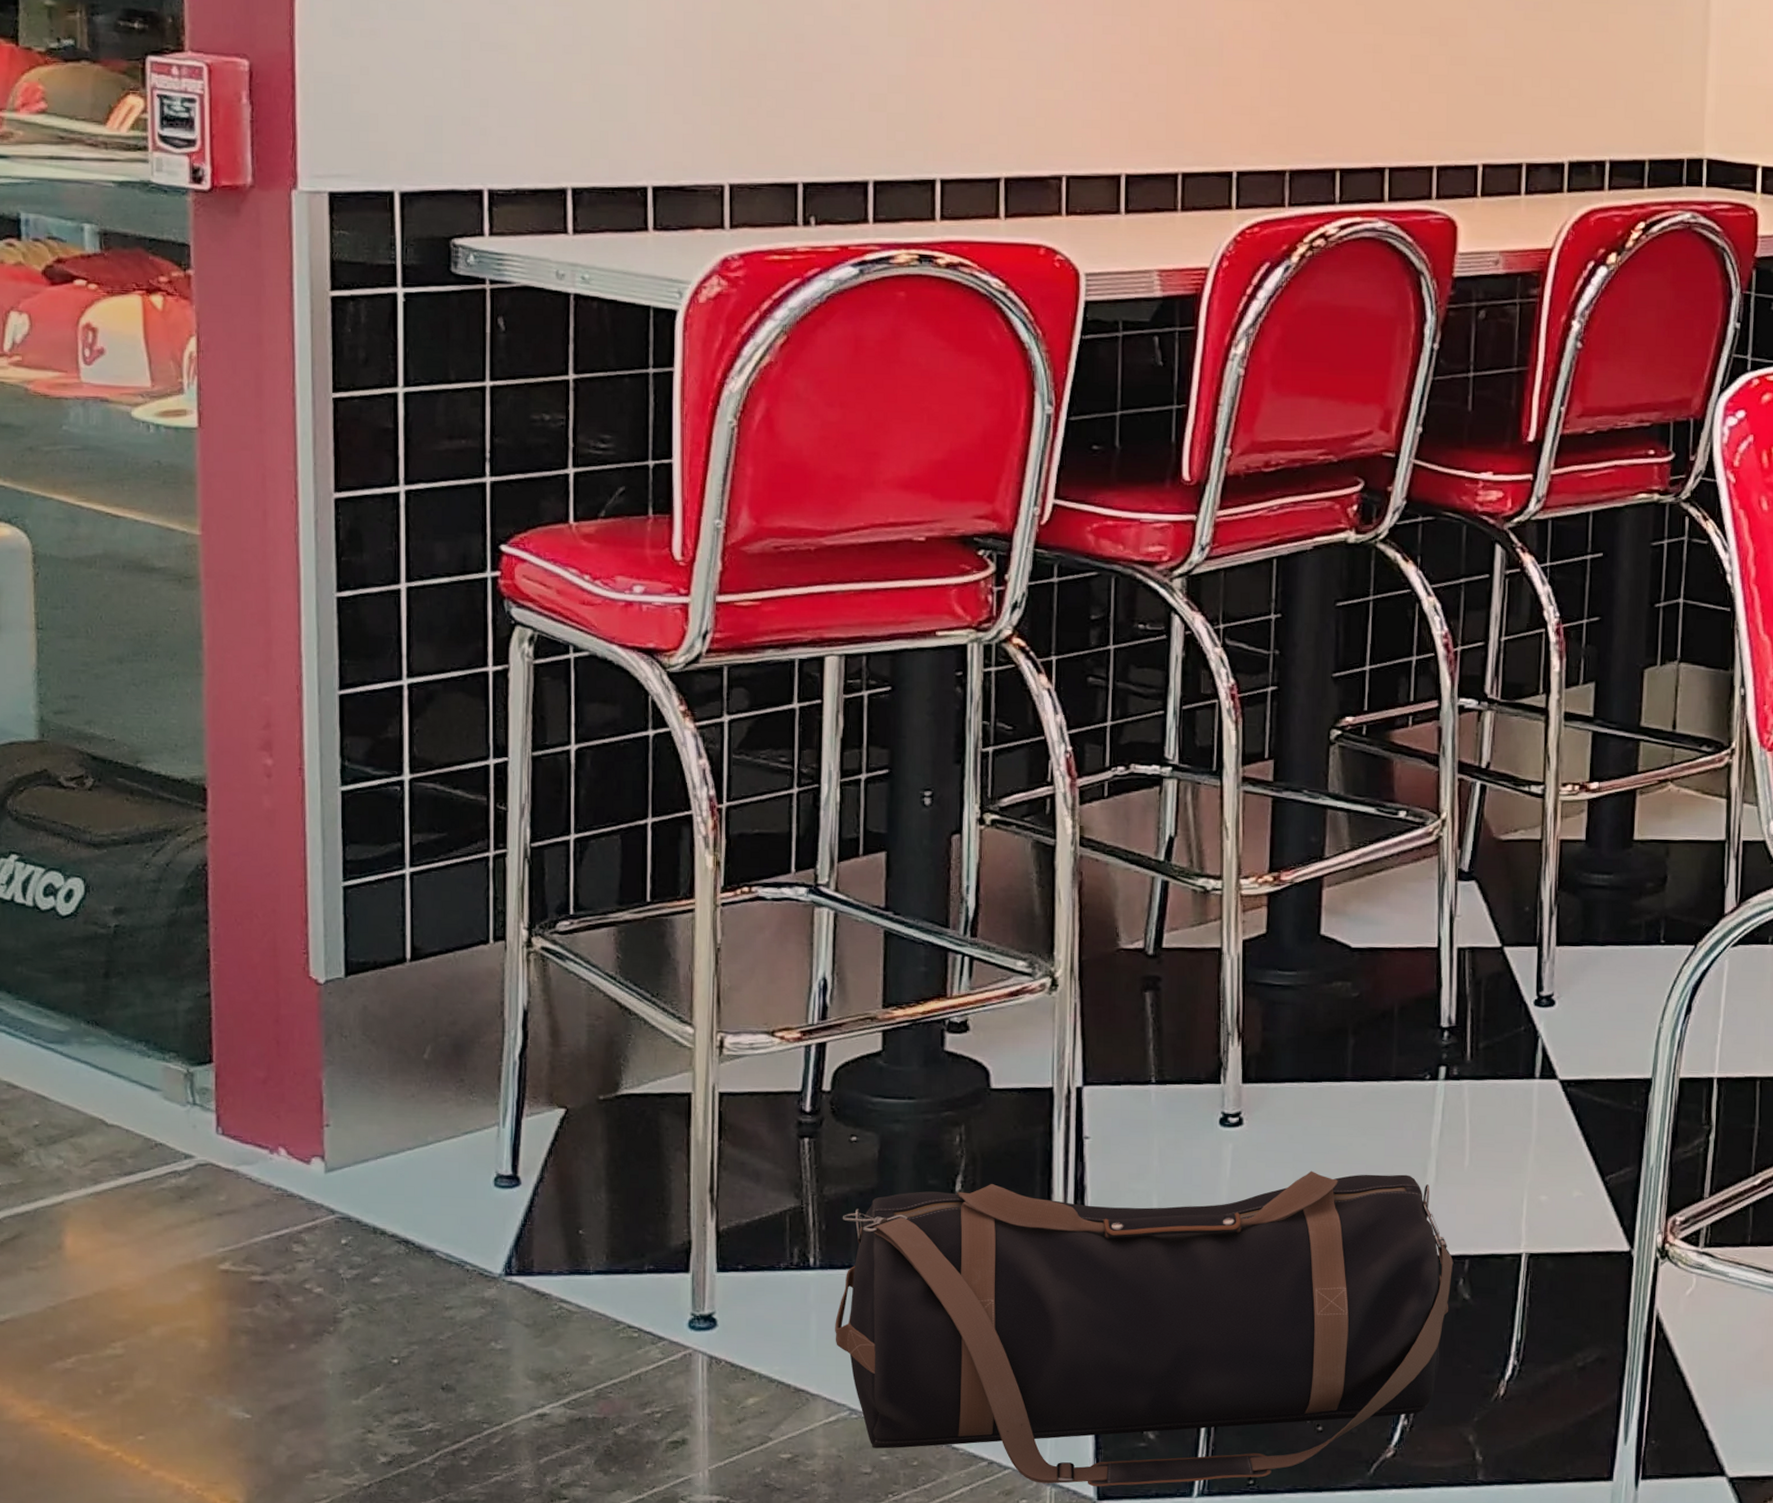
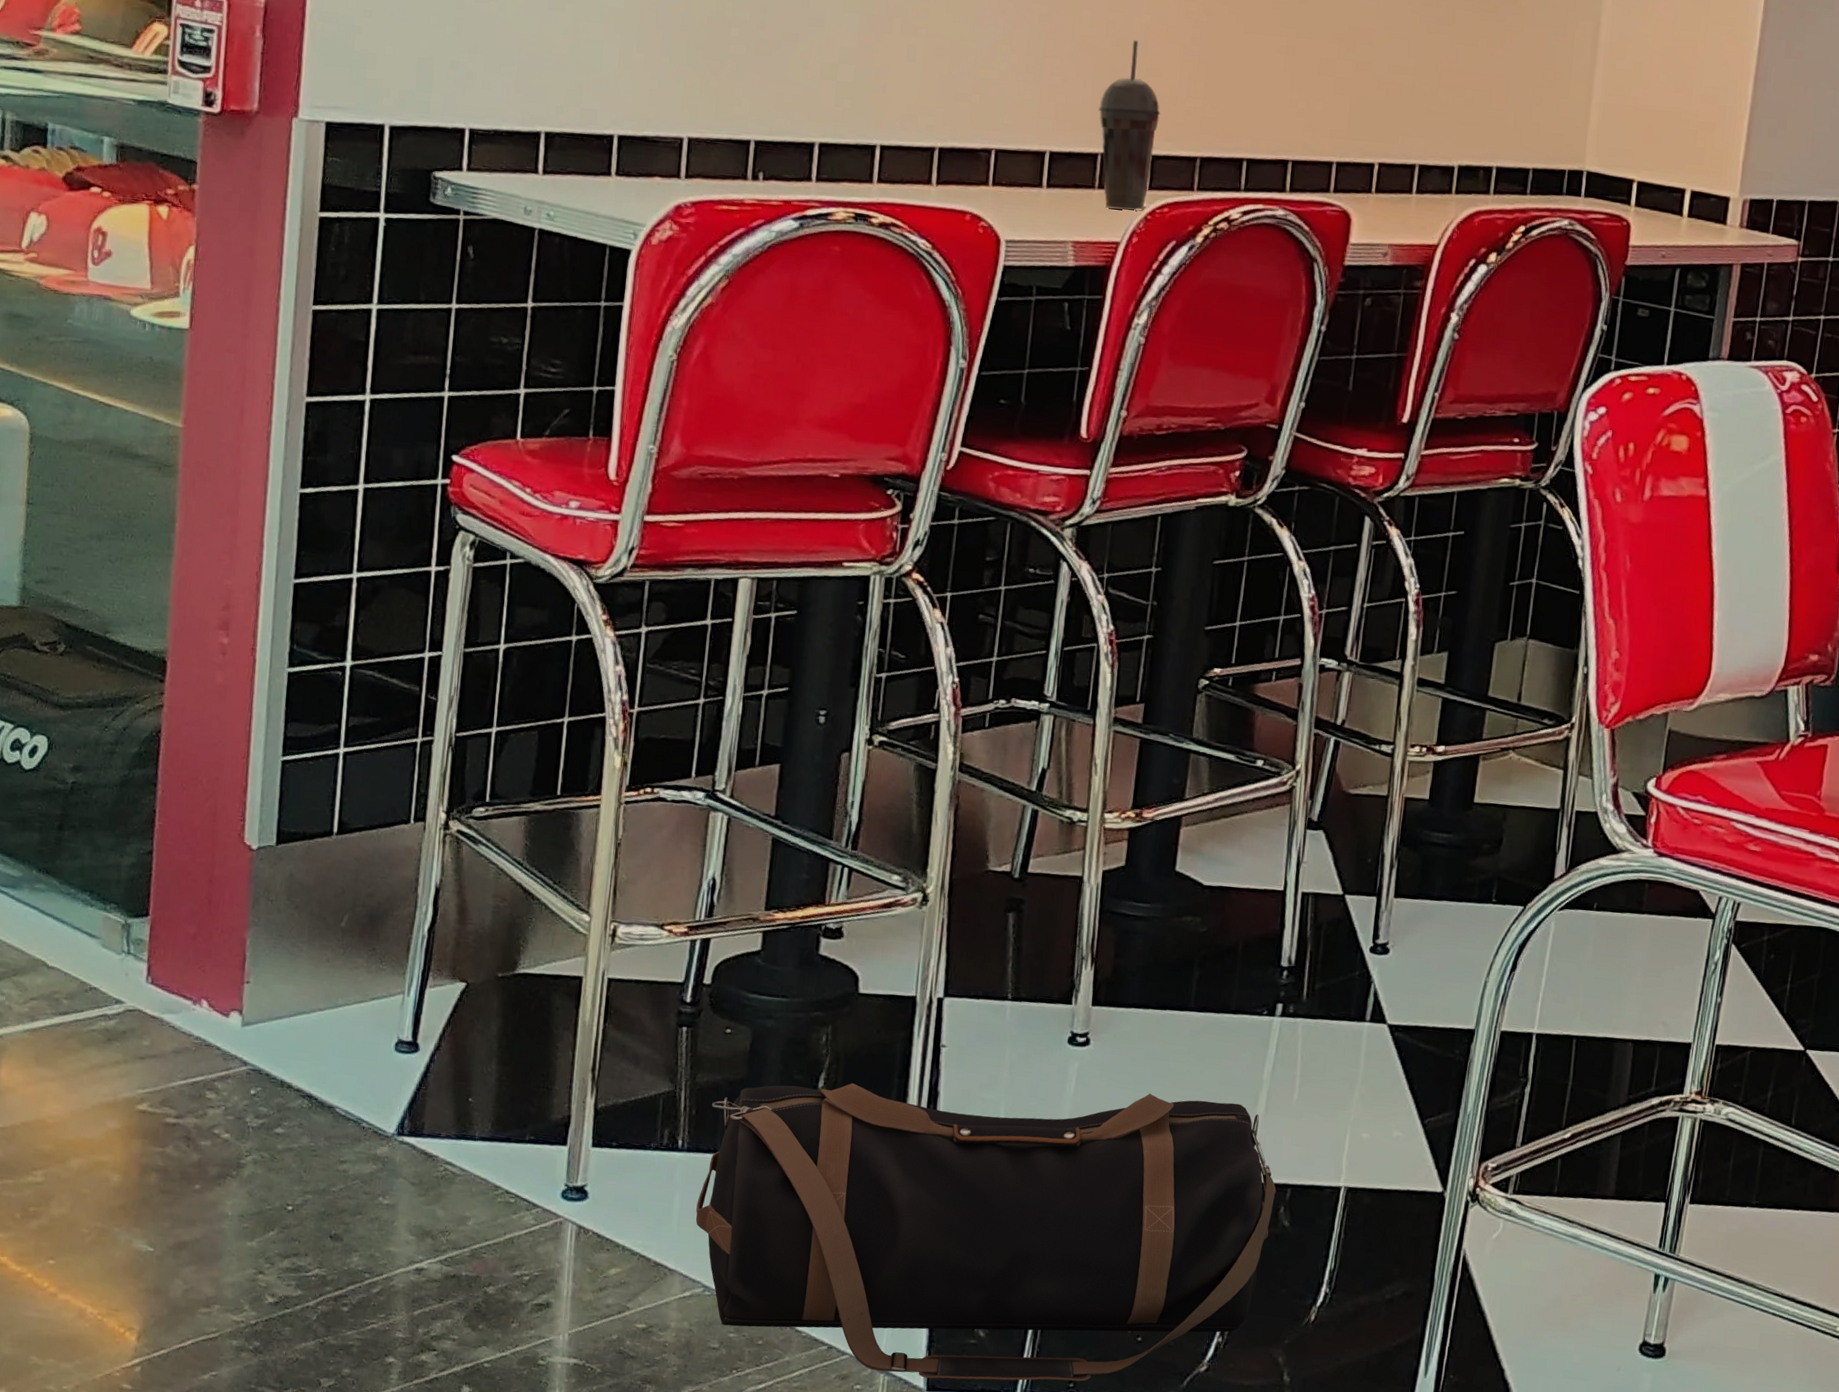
beverage cup: none [1175,48,1243,232] -> present [1099,40,1161,210]

